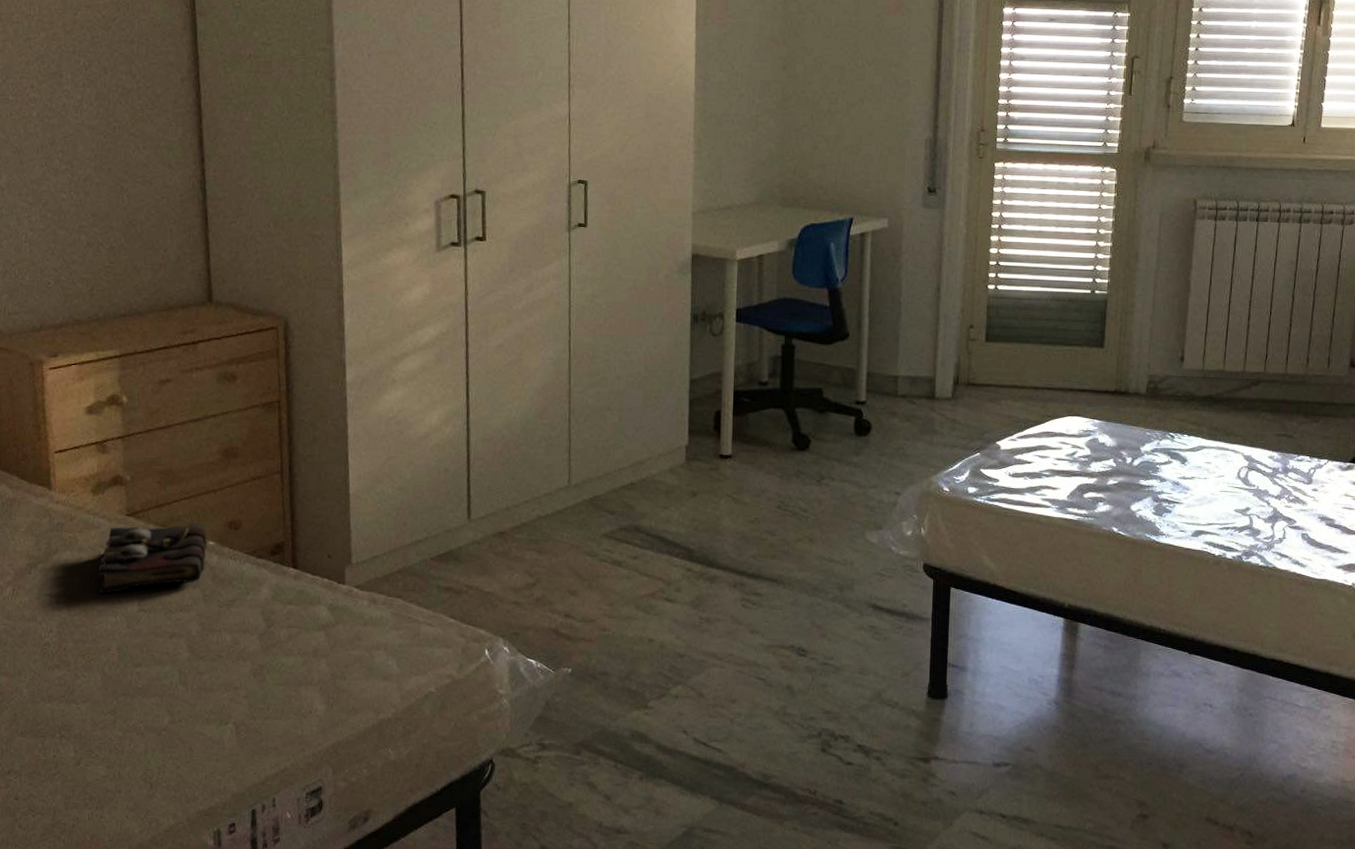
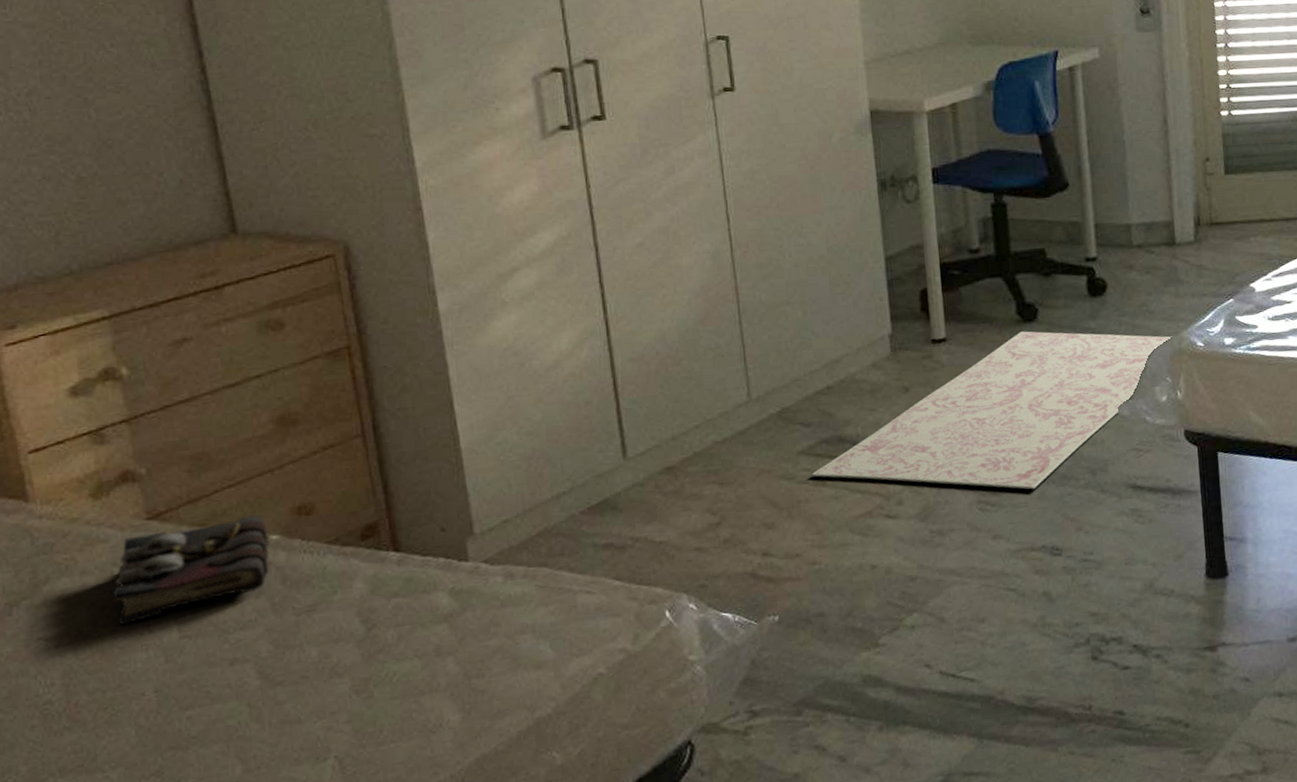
rug: none [611,458,923,596] -> present [811,331,1173,490]

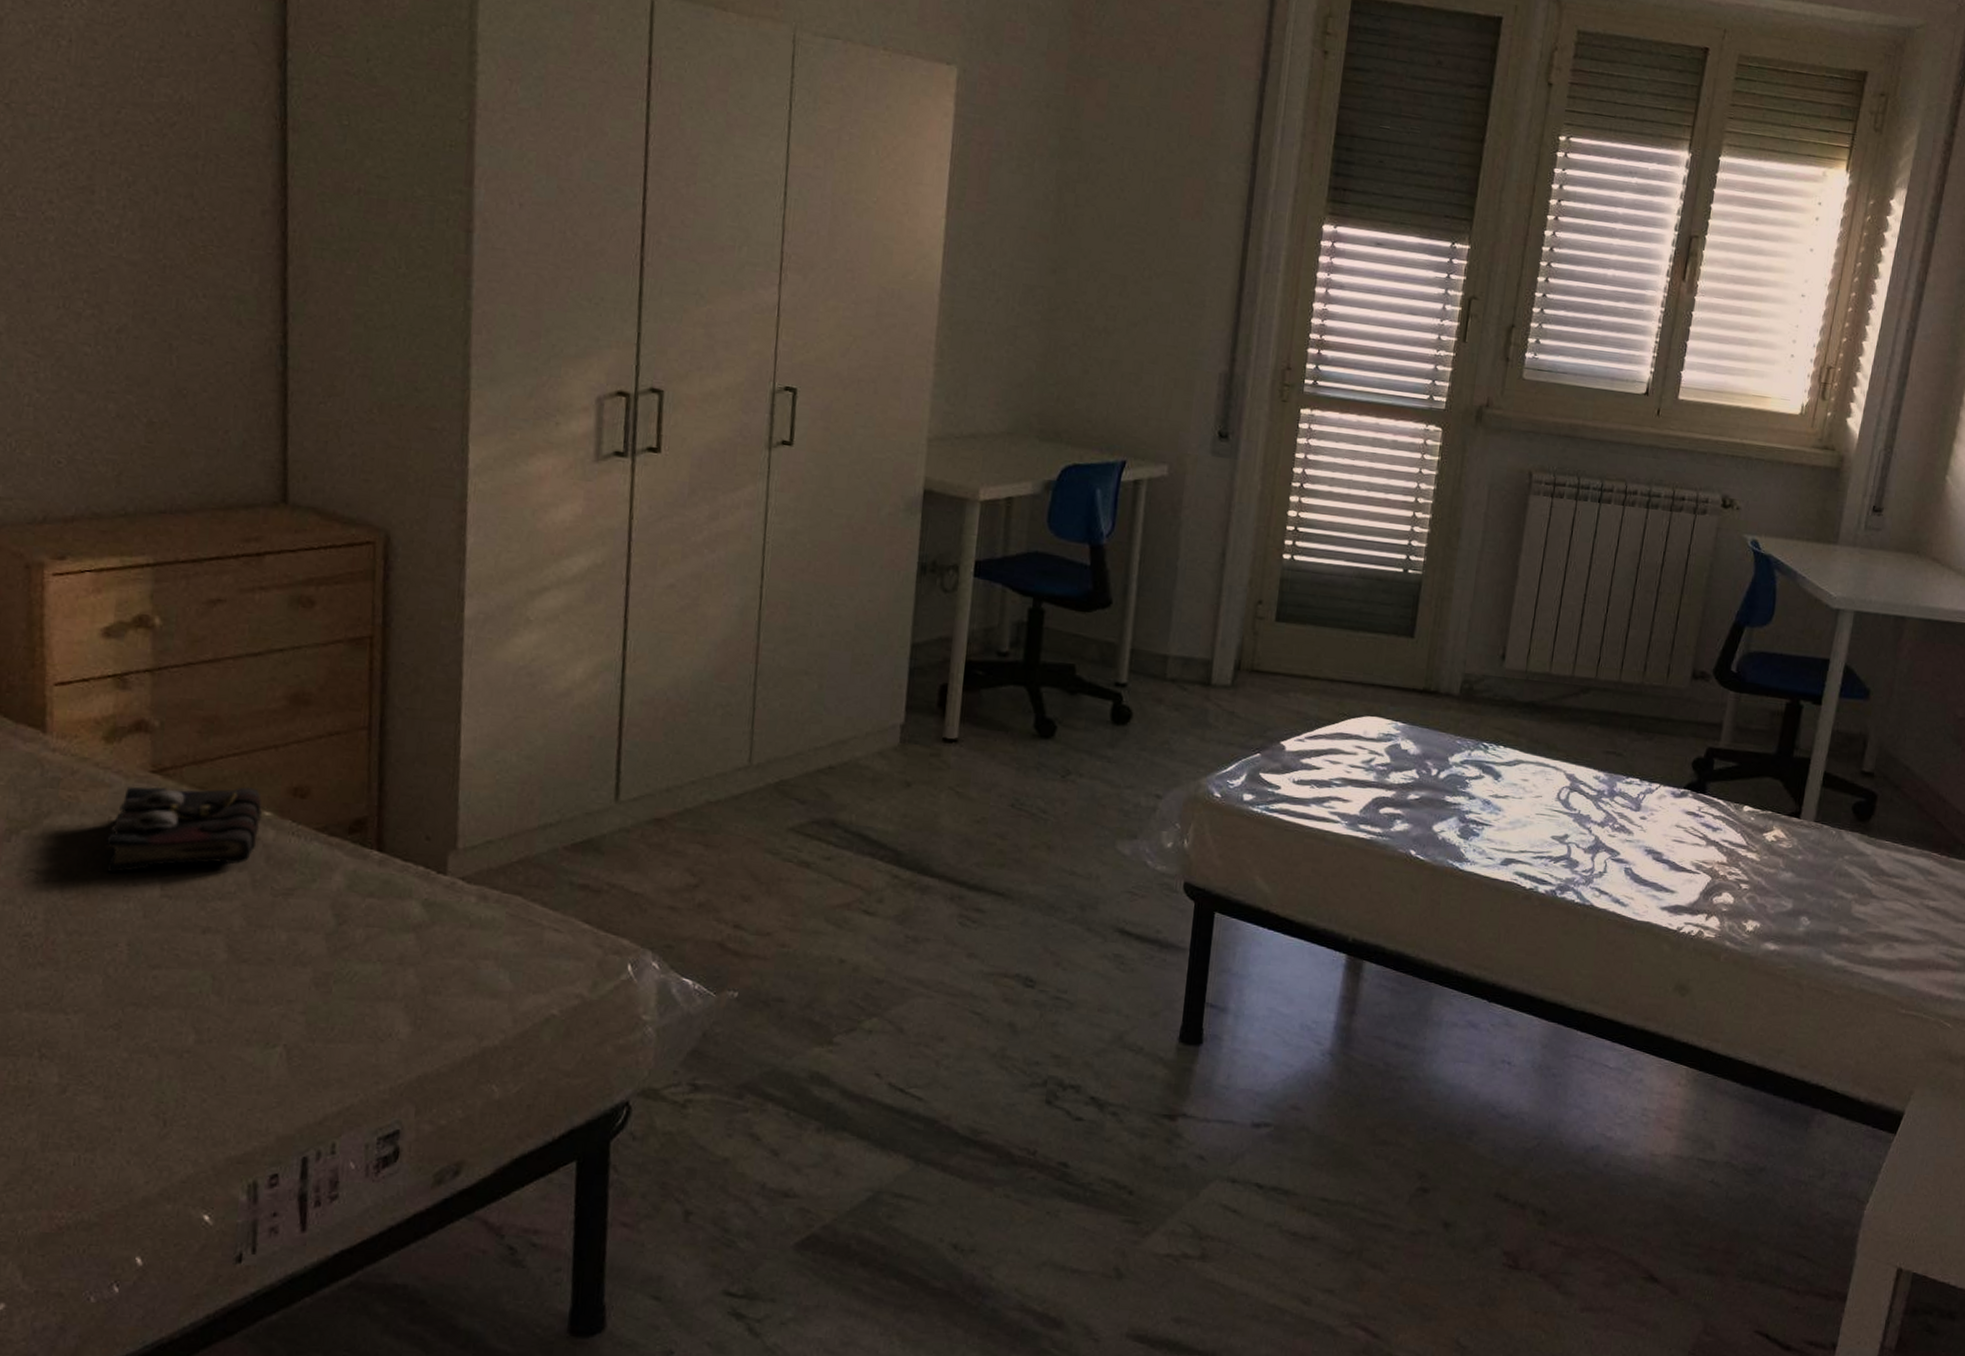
rug: present [811,331,1173,490] -> none [797,746,1190,914]

